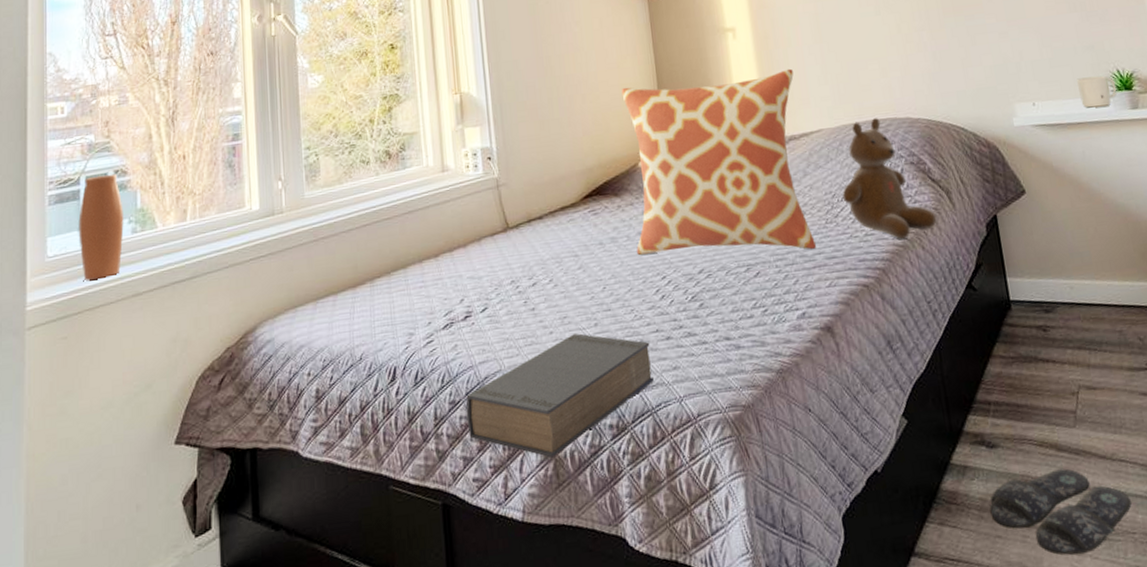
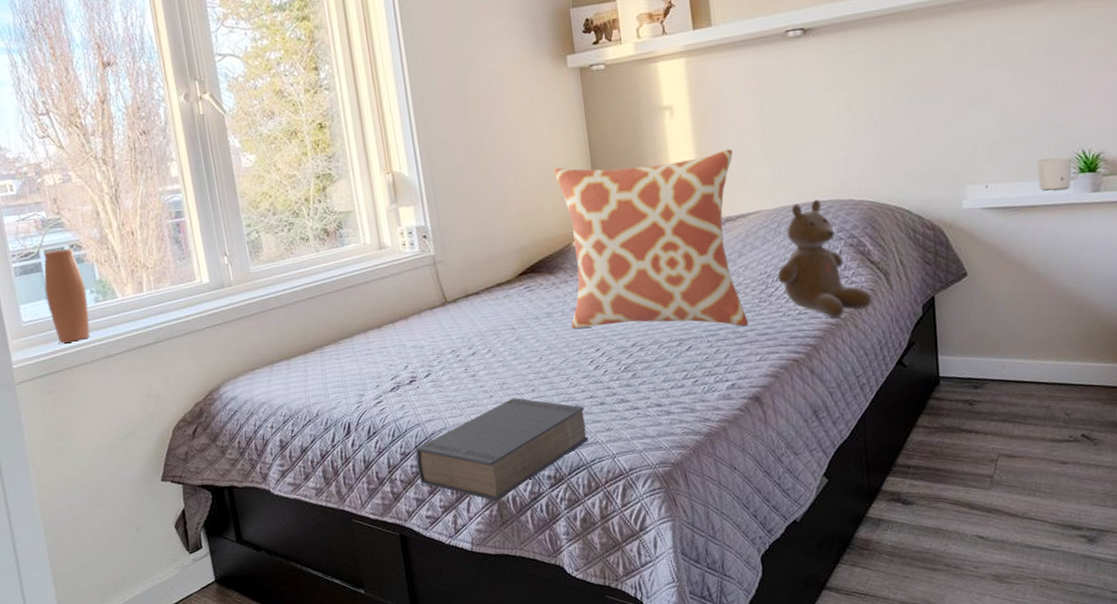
slippers: present [990,468,1131,555] -> none [901,524,1036,594]

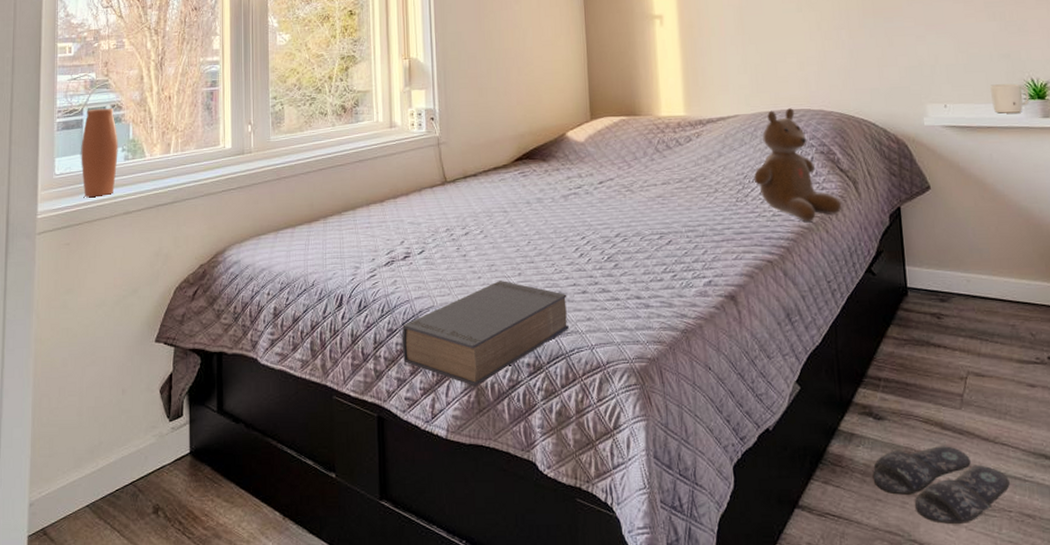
pillow: present [554,148,748,330] -> none [554,56,725,224]
slippers: none [901,524,1036,594] -> present [873,446,1010,524]

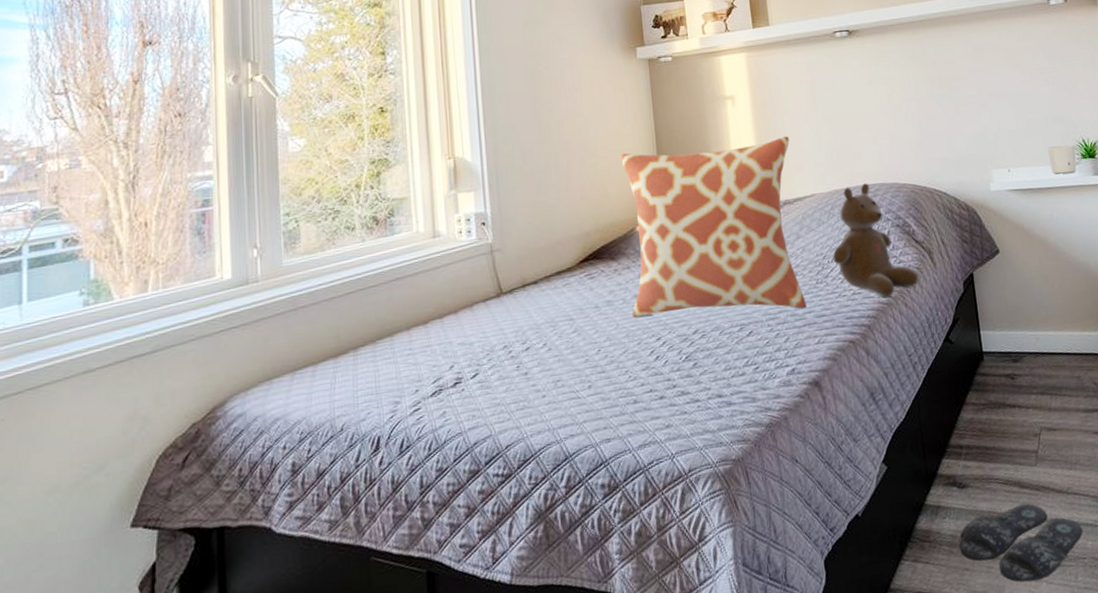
vase: present [81,108,118,198] -> none [19,242,74,359]
book: present [401,281,569,387] -> none [453,396,646,520]
pillow: none [554,56,725,224] -> present [620,136,806,318]

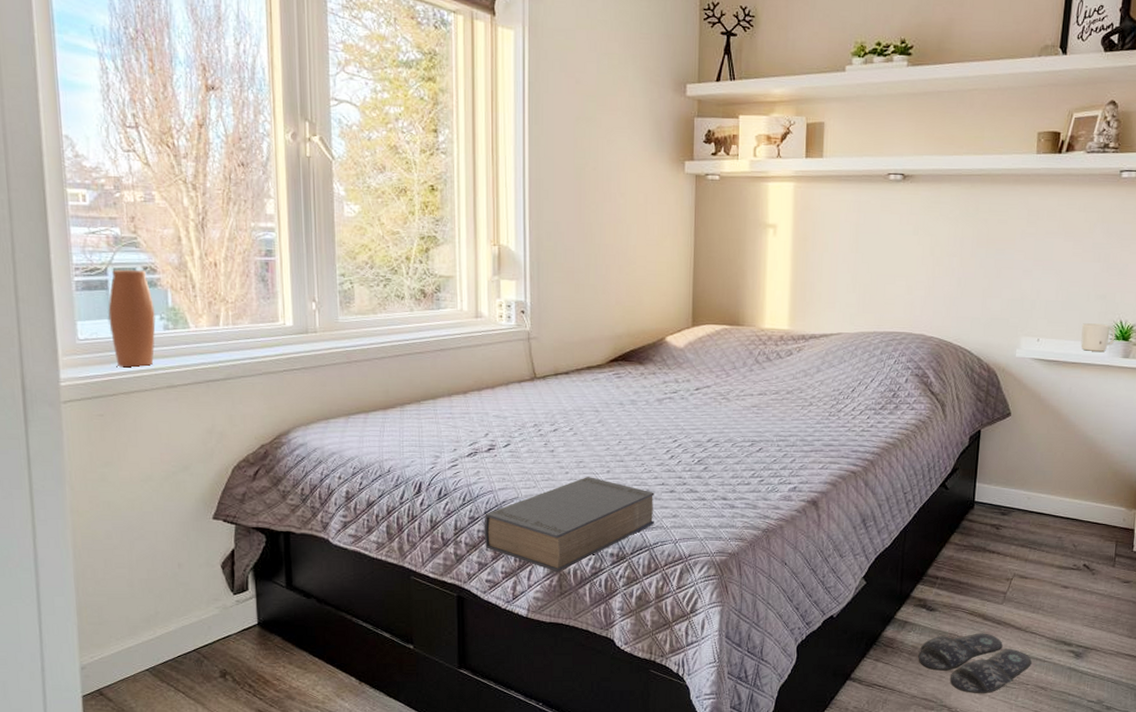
vase: none [19,242,74,359] -> present [108,269,156,368]
book: none [453,396,646,520] -> present [483,477,655,572]
pillow: present [620,136,806,318] -> none [654,265,825,435]
stuffed bear: present [832,183,919,297] -> none [848,330,928,438]

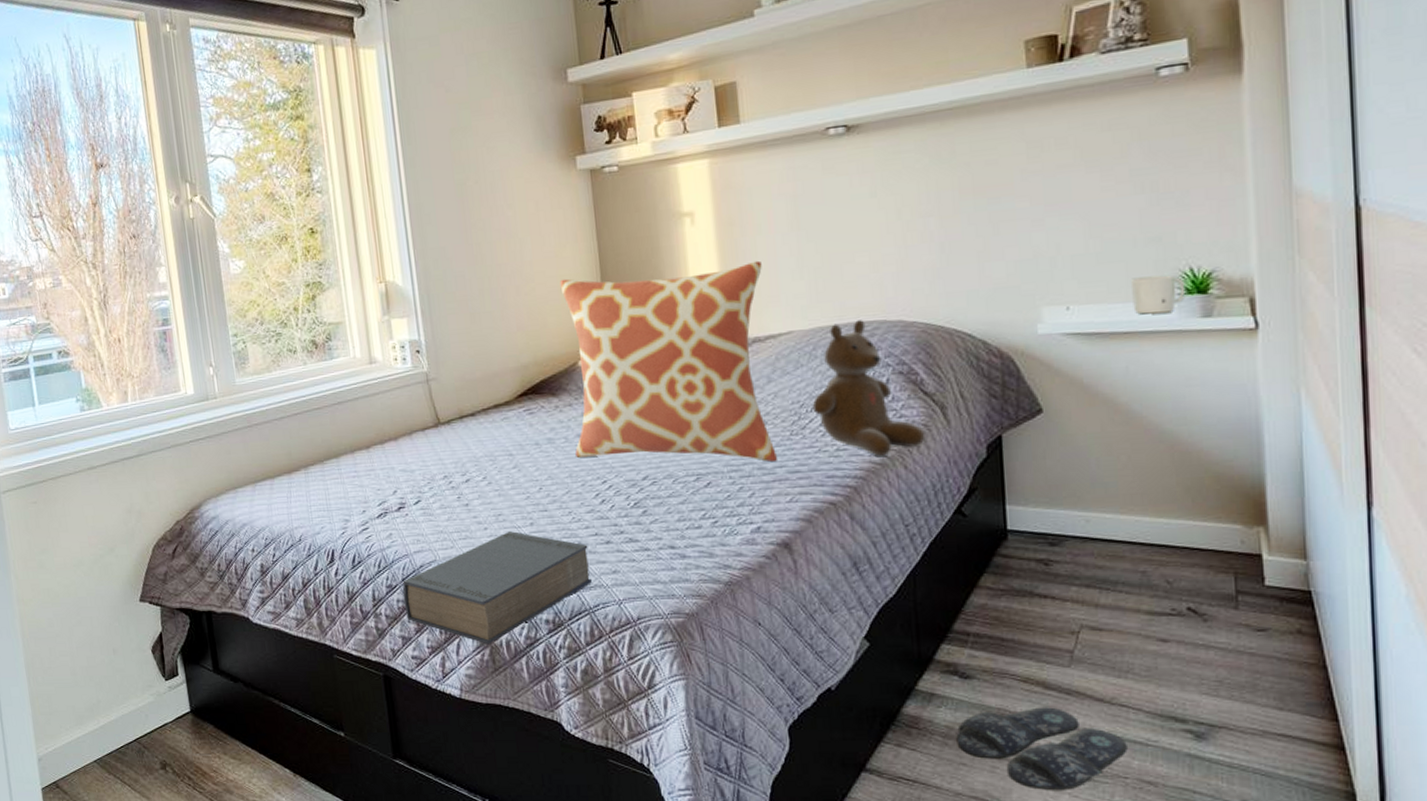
vase: present [108,269,156,368] -> none [32,354,75,453]
pillow: none [654,265,825,435] -> present [559,260,777,462]
stuffed bear: none [848,330,928,438] -> present [812,320,926,456]

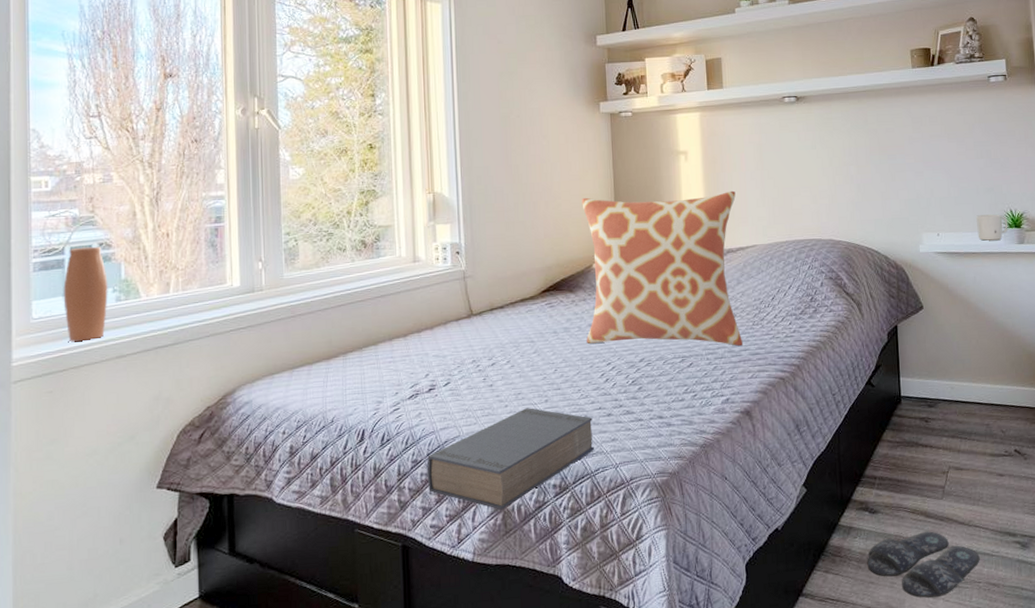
vase: none [32,354,75,453] -> present [63,246,108,343]
stuffed bear: present [812,320,926,456] -> none [769,238,847,341]

